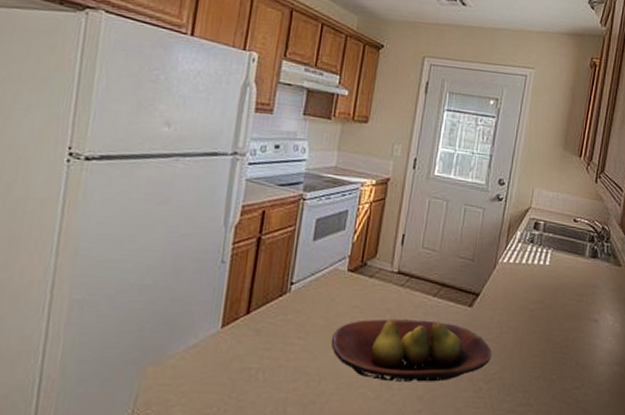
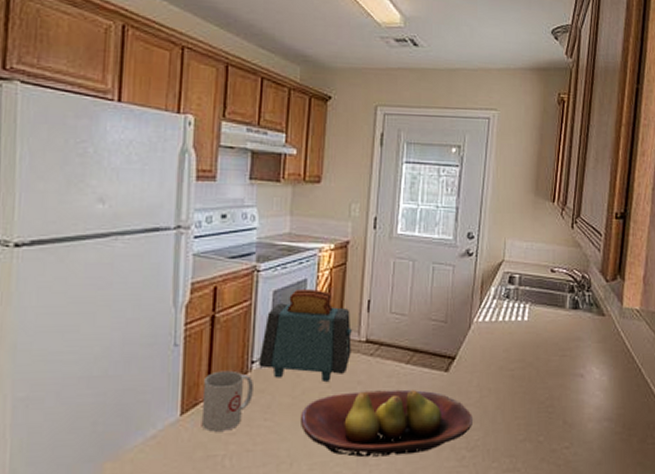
mug: none [239,289,292,346] -> present [201,370,255,432]
toaster: none [297,219,386,307] -> present [259,289,352,381]

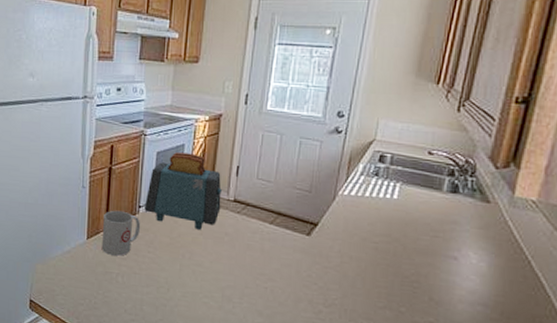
fruit bowl: present [299,389,474,458] -> none [176,240,333,301]

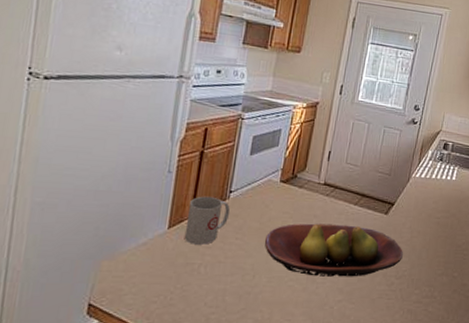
toaster: present [144,152,222,230] -> none [235,137,314,213]
fruit bowl: none [176,240,333,301] -> present [264,223,404,277]

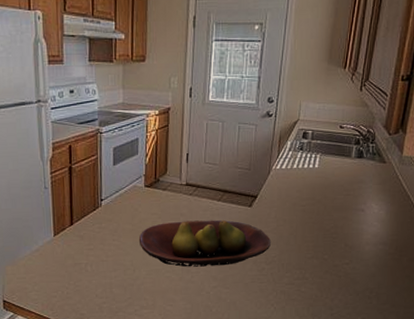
mug: present [184,196,230,245] -> none [68,205,105,248]

